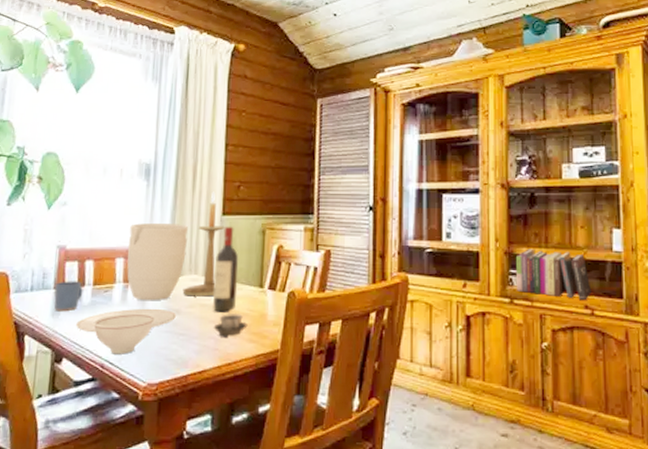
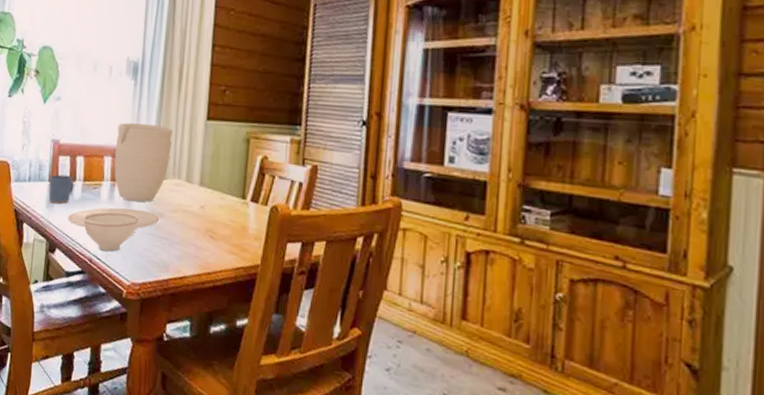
candlestick: present [182,191,225,297] -> none [166,94,209,203]
wine bottle: present [213,226,239,312] -> none [195,131,222,221]
cup: present [213,312,248,337] -> none [194,222,229,247]
books: present [515,249,592,301] -> none [530,183,626,250]

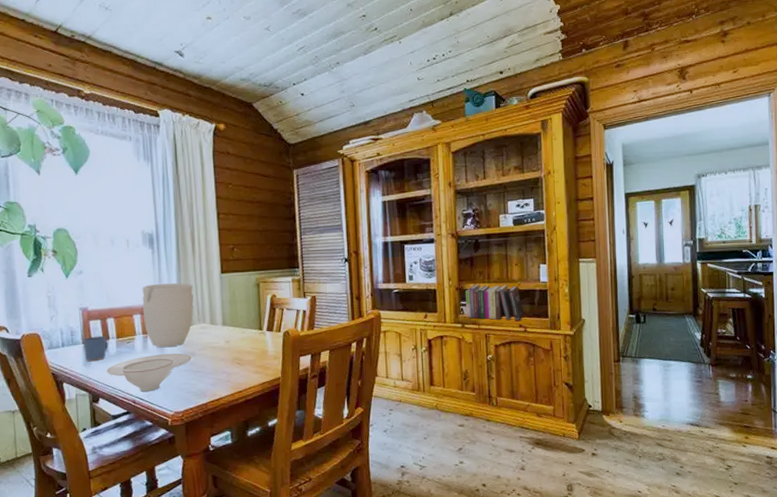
books: none [530,183,626,250] -> present [465,284,525,322]

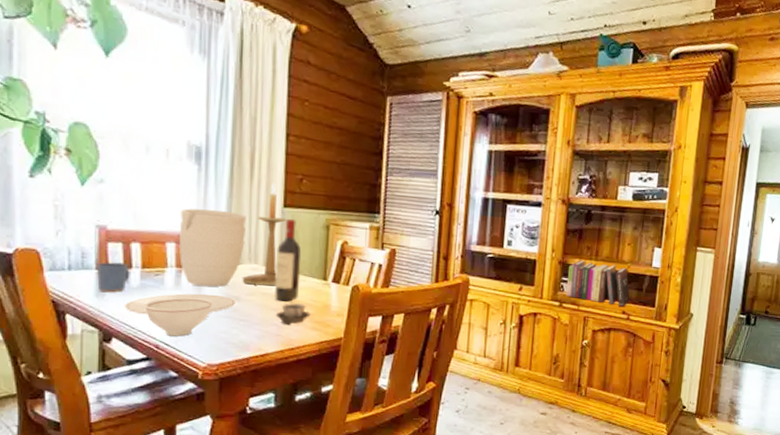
candlestick: none [194,254,225,341] -> present [242,182,287,286]
wine bottle: none [219,282,242,352] -> present [275,218,302,302]
cup: none [224,351,253,371] -> present [275,302,311,325]

